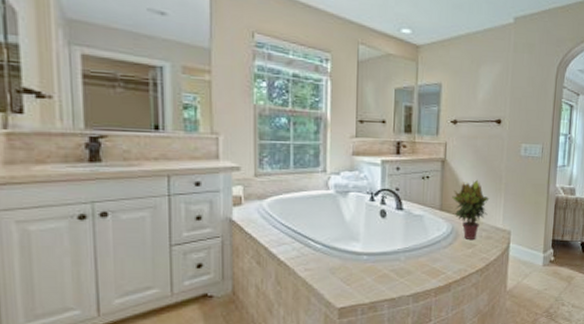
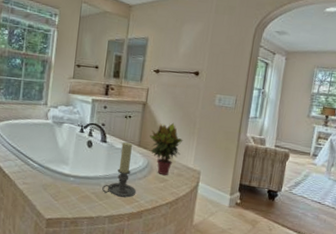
candle holder: none [402,207,442,271] -> present [102,142,137,198]

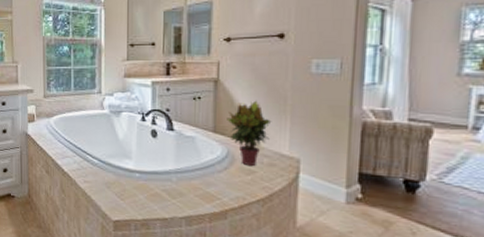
candle holder: present [102,142,137,198] -> none [174,129,217,195]

